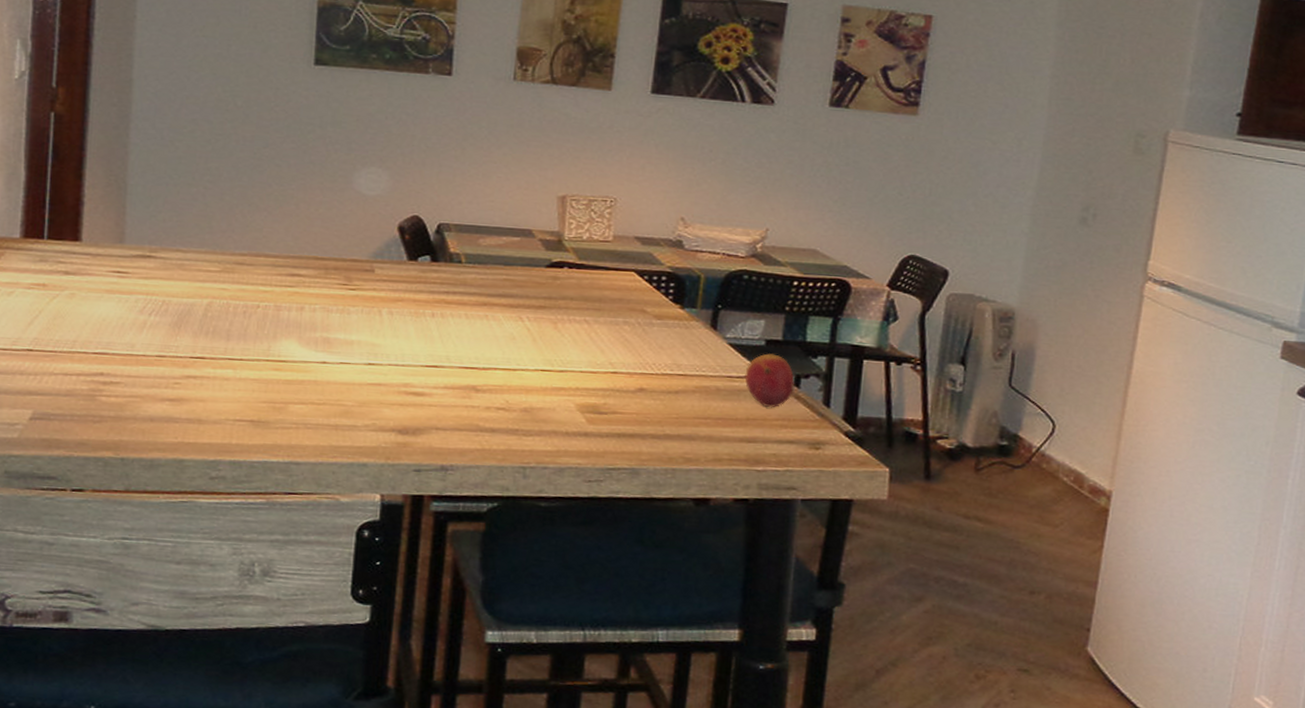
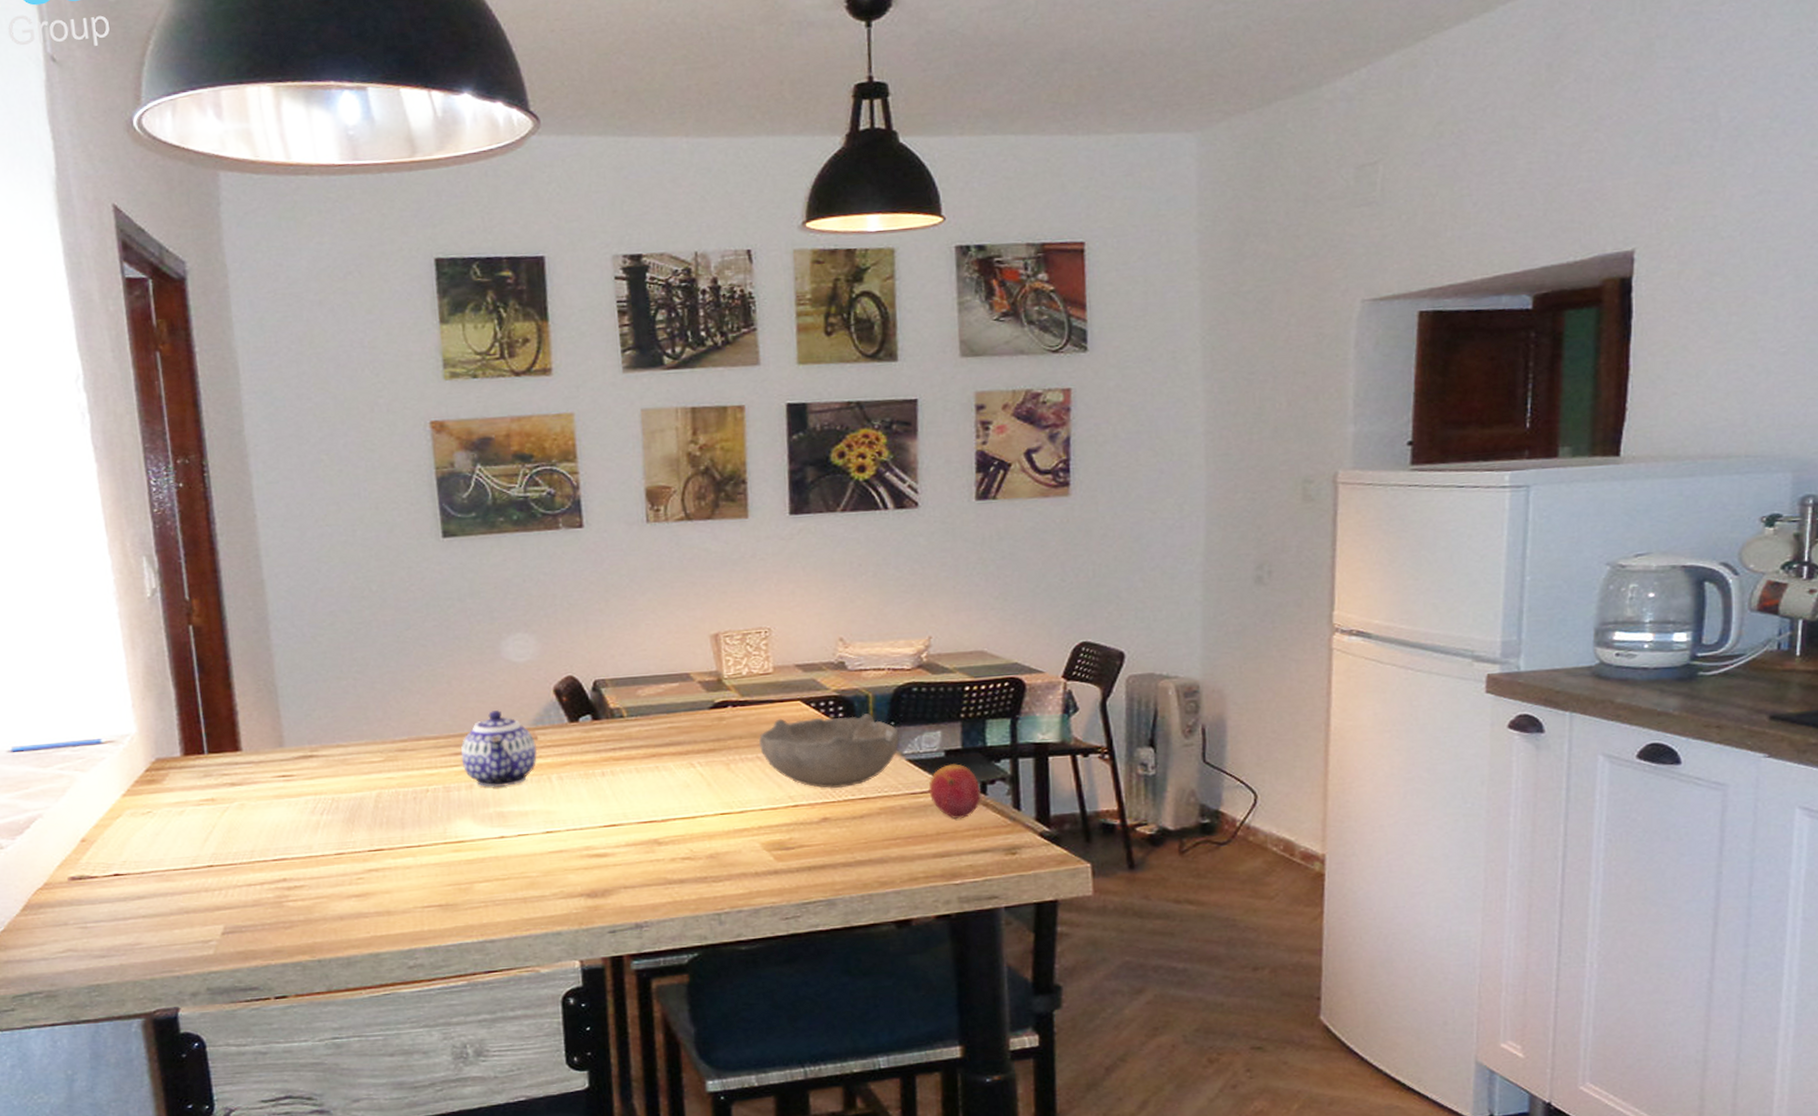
teapot: none [297,237,373,314] -> present [461,709,538,788]
bowl: none [588,286,724,362] -> present [758,713,899,789]

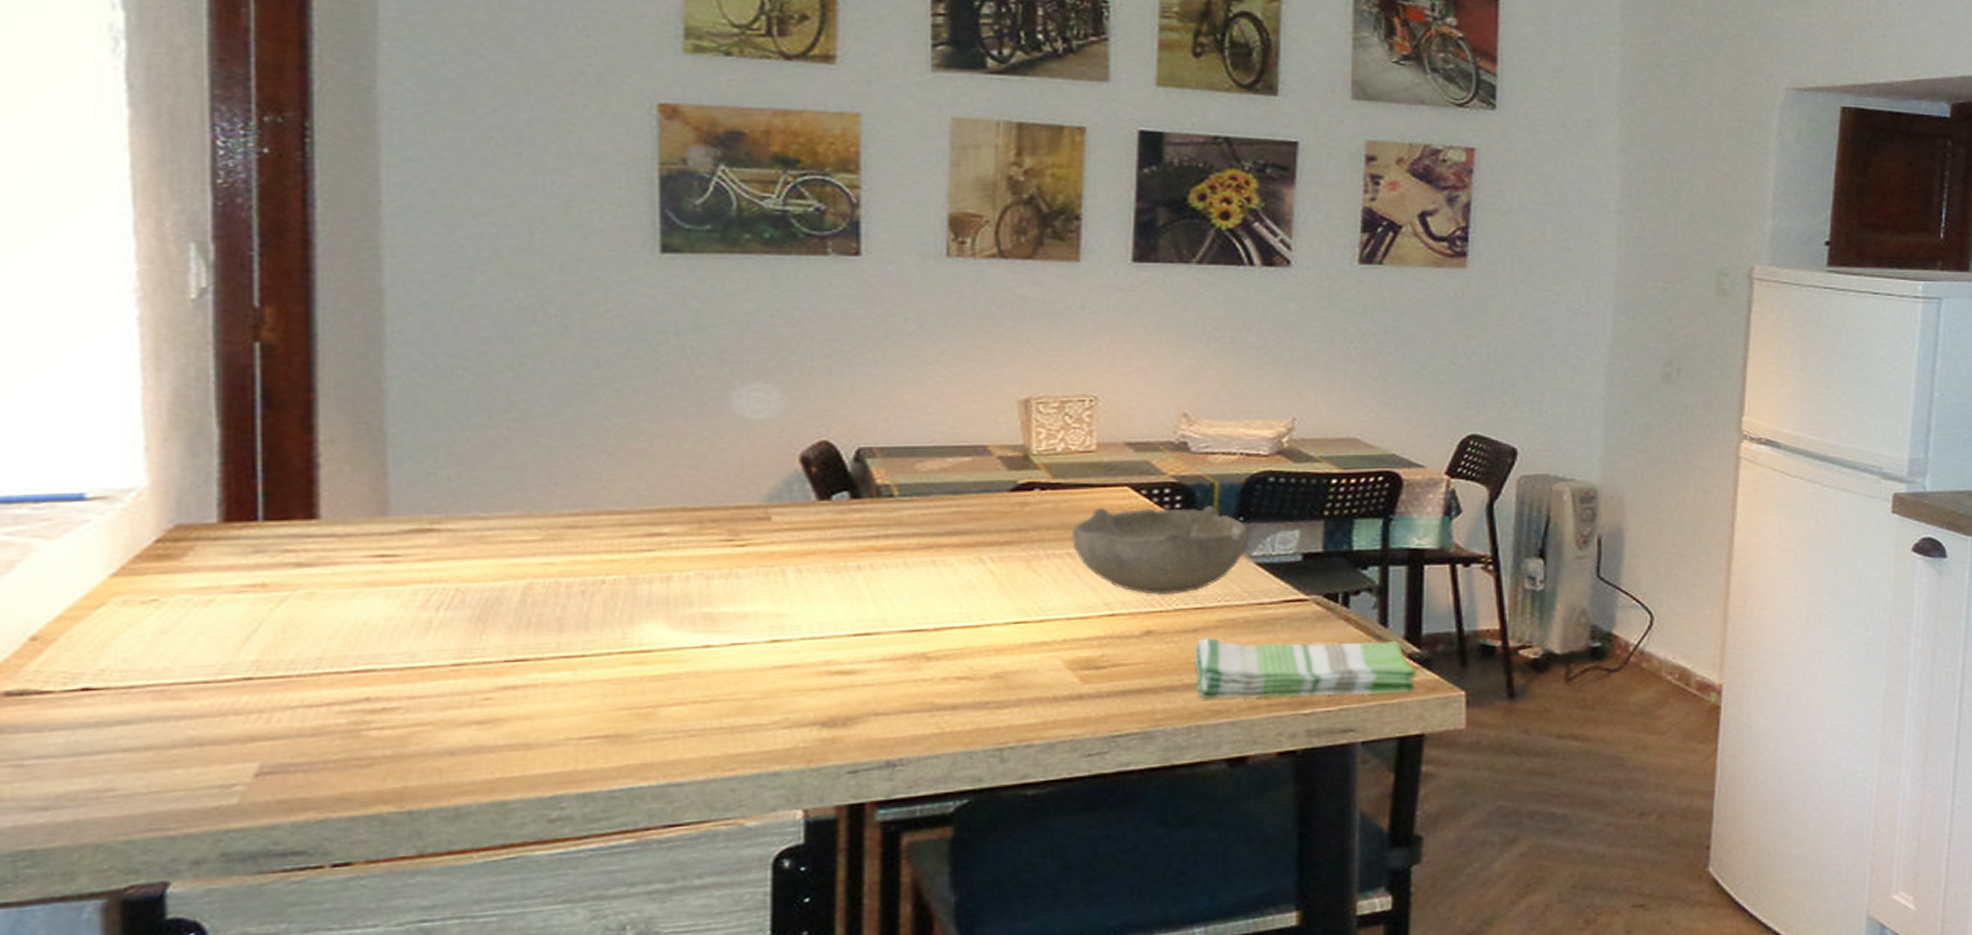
teapot: present [461,709,538,788] -> none [658,479,770,581]
dish towel: none [862,822,1048,872] -> present [1194,637,1416,699]
fruit: present [928,764,981,819] -> none [1280,570,1342,636]

